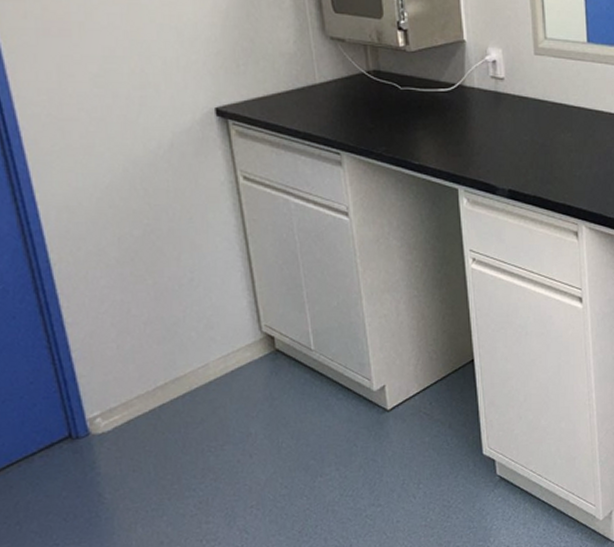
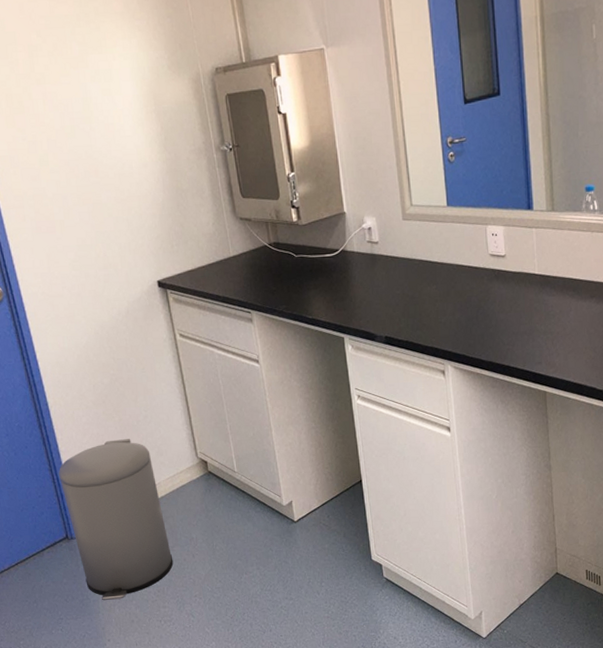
pedal bin: none [60,308,223,518] -> present [58,439,174,601]

